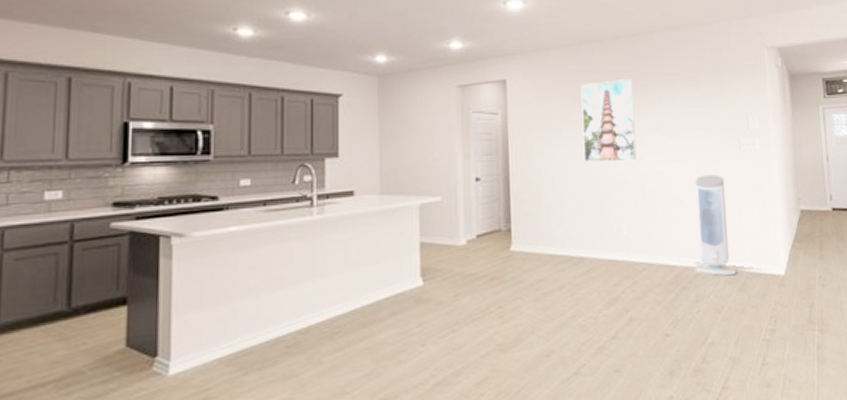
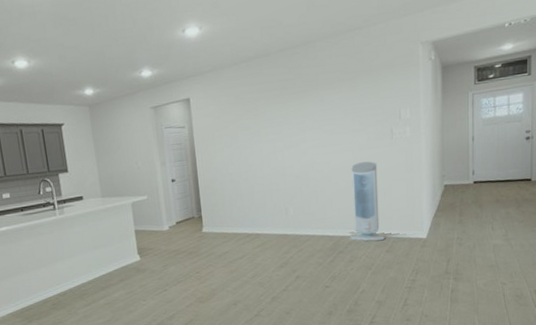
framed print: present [580,78,637,162] -> none [252,85,301,160]

